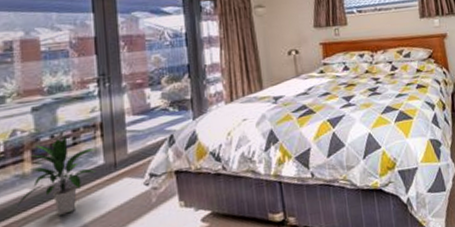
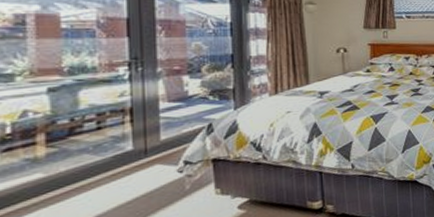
indoor plant: present [17,136,97,215] -> none [27,120,125,201]

